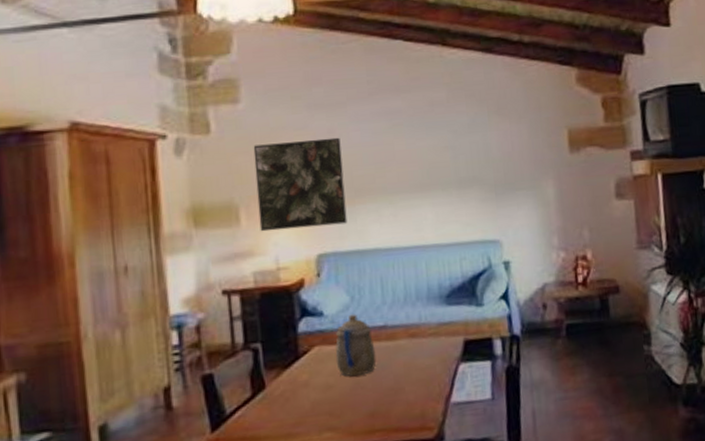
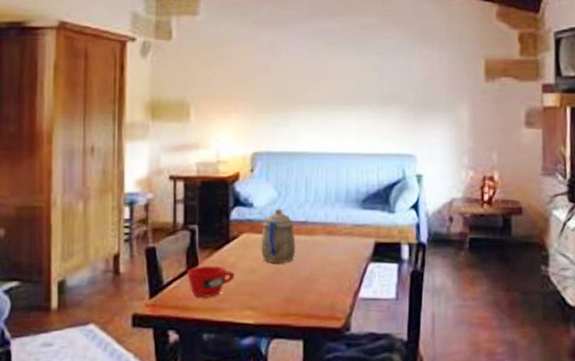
cup: none [252,386,309,425] -> present [186,266,234,299]
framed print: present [253,137,348,232] -> none [206,51,281,128]

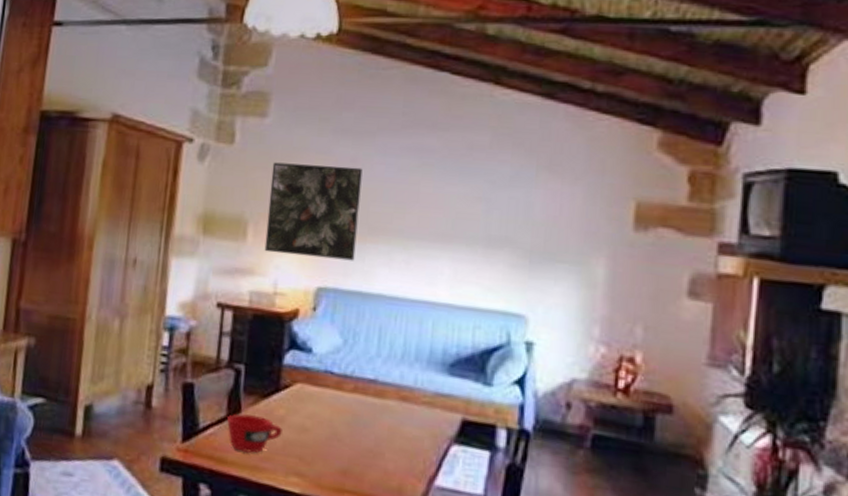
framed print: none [206,51,281,128] -> present [264,162,363,261]
teapot: present [260,208,296,263] -> none [316,358,360,427]

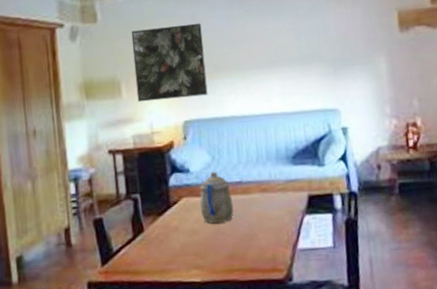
cup: present [226,413,282,454] -> none [133,230,179,262]
teapot: none [316,358,360,427] -> present [200,171,234,224]

